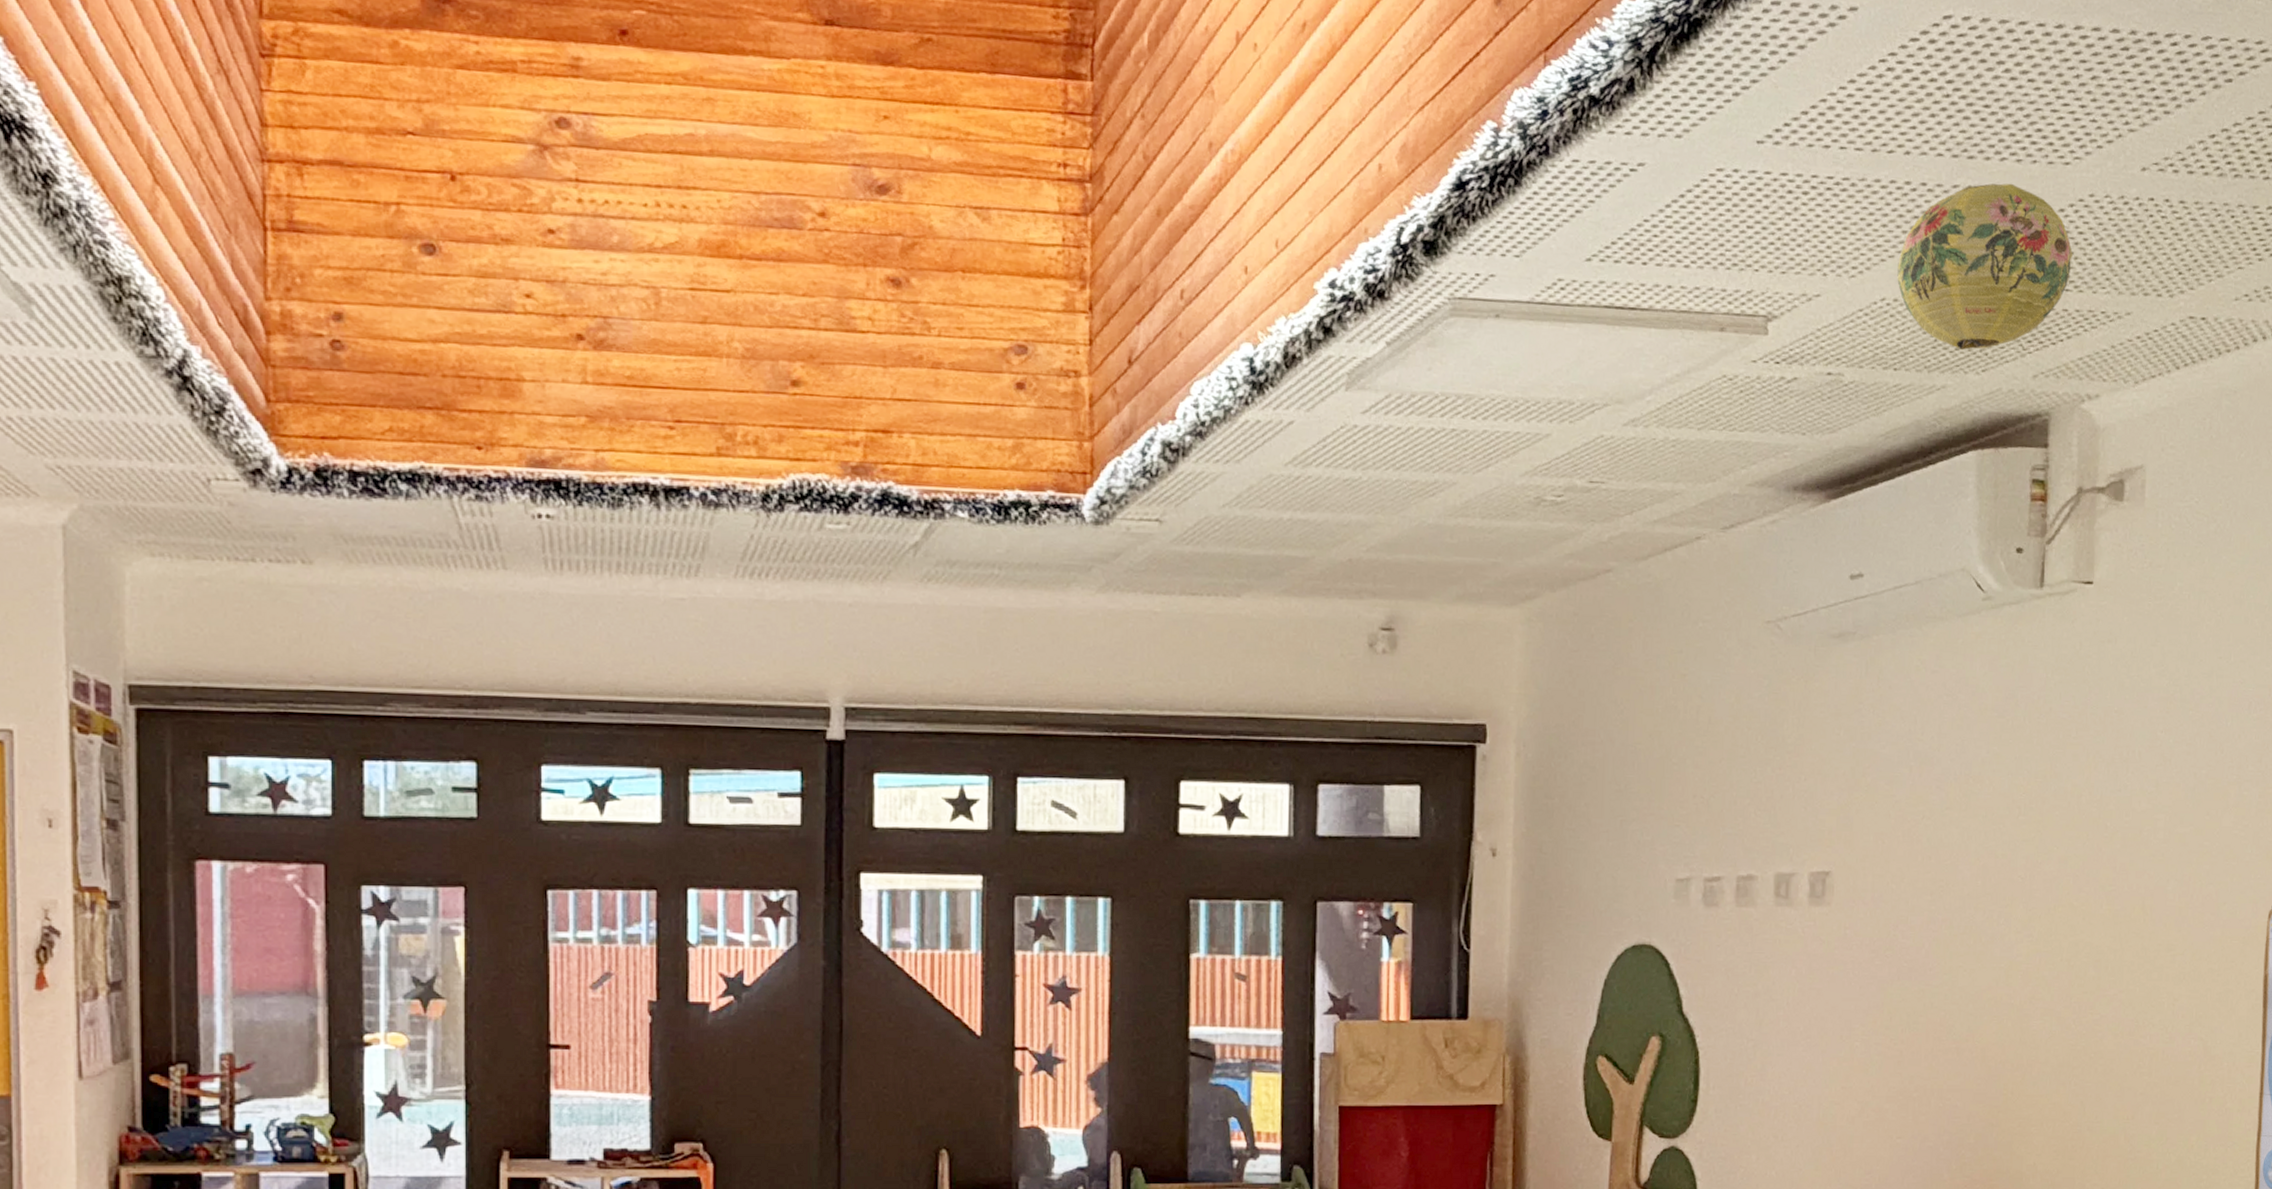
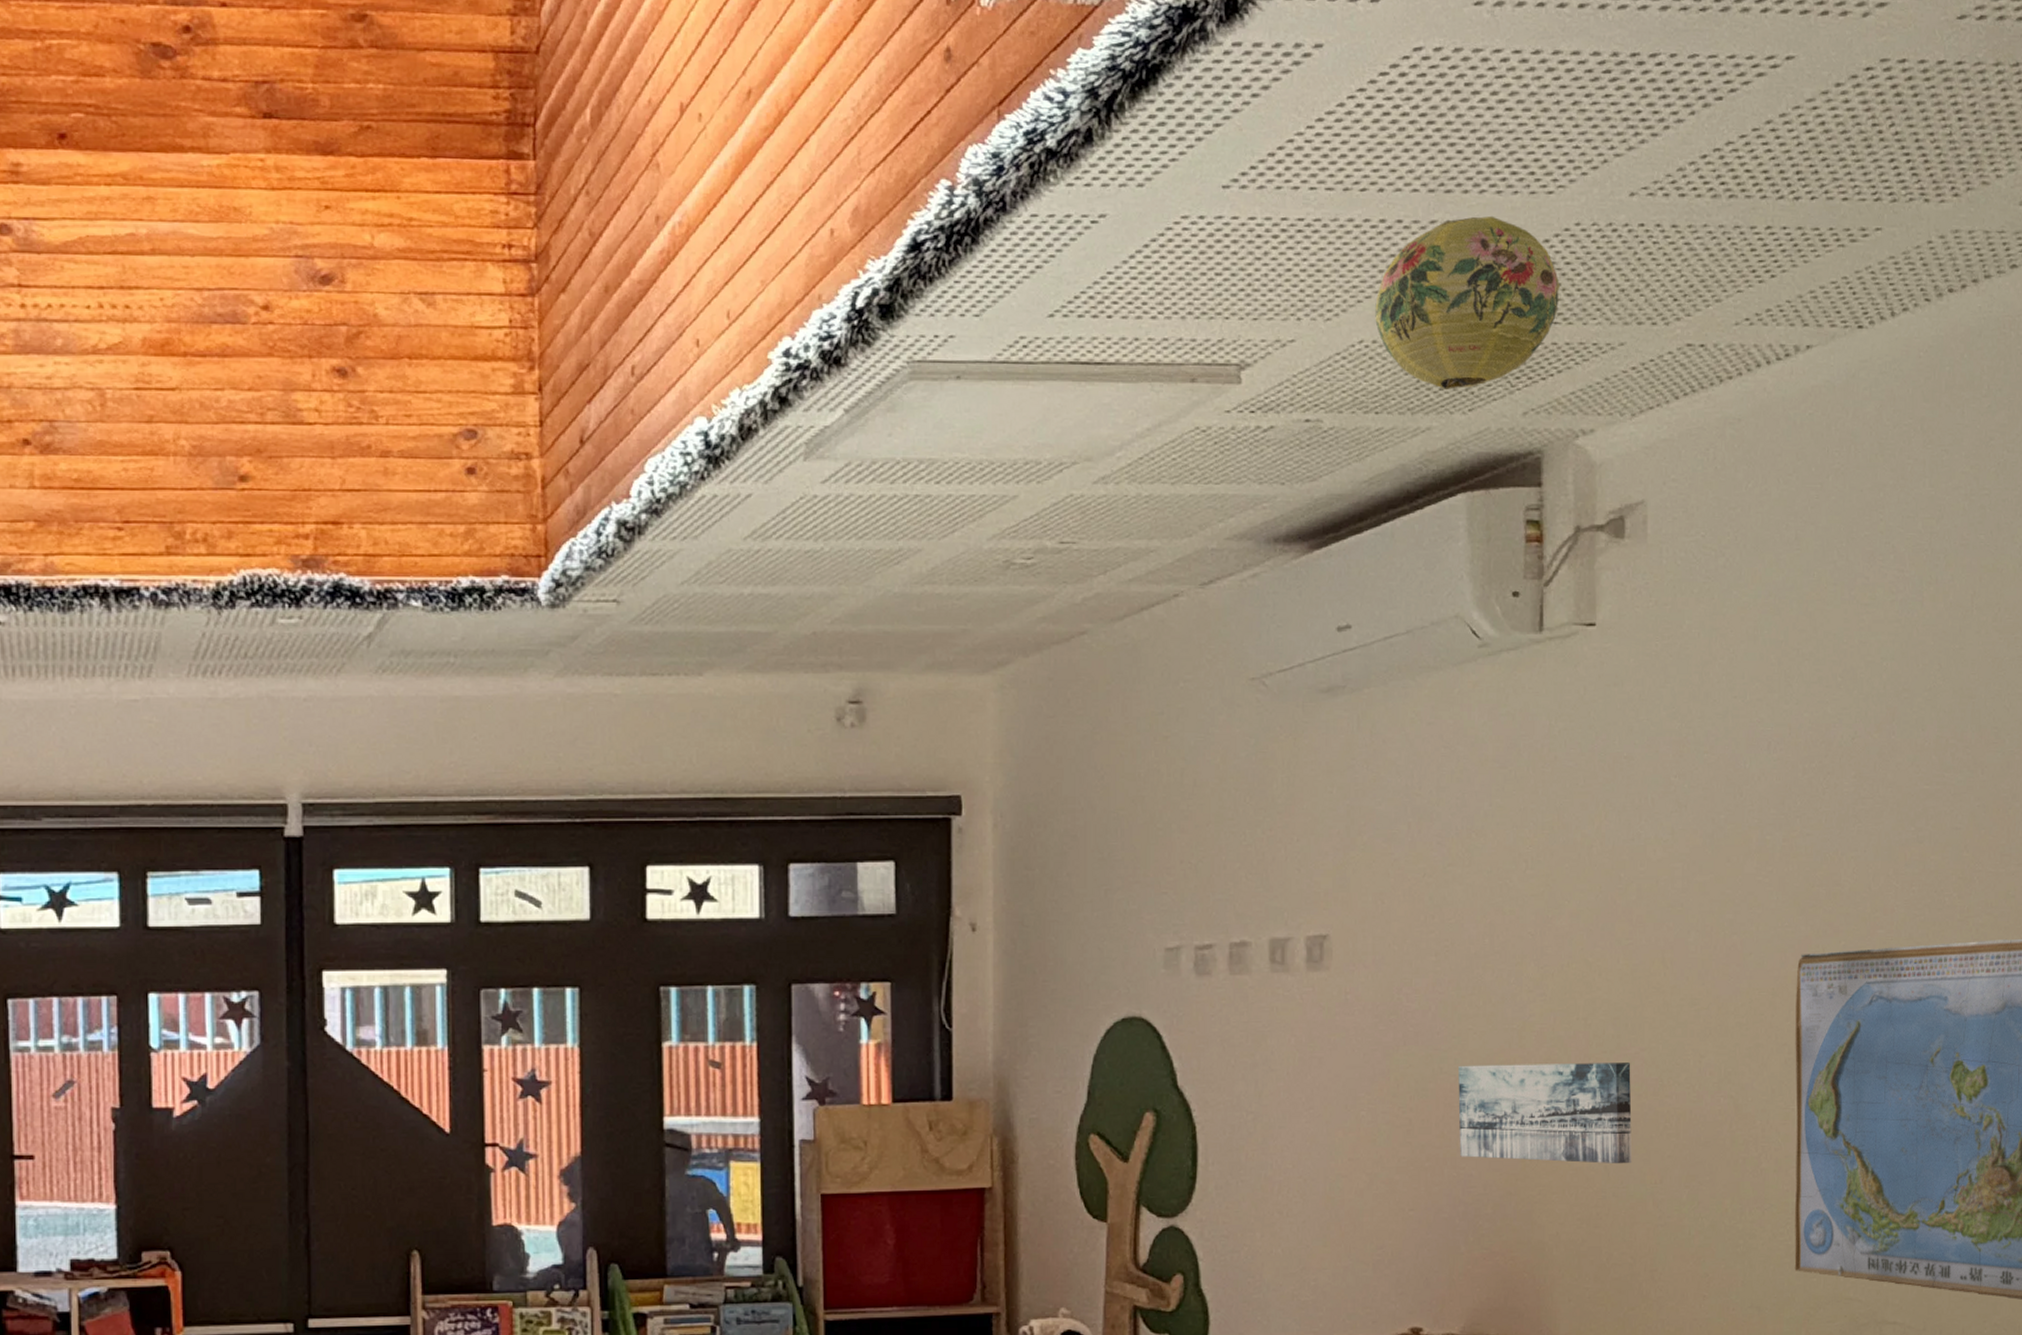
wall art: none [1946,1001,2109,1100] -> present [1458,1063,1632,1164]

